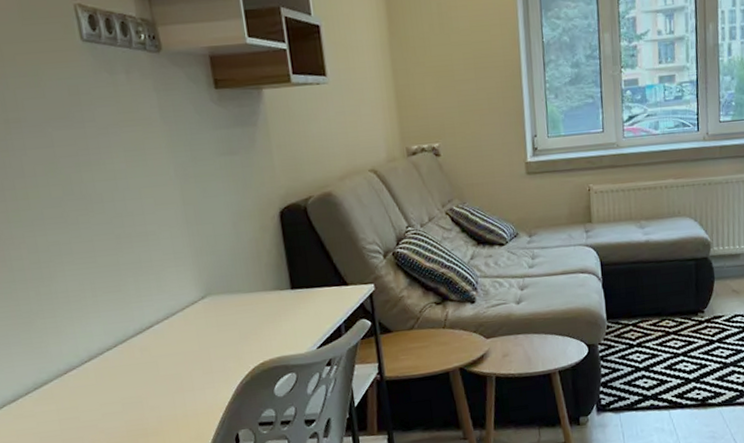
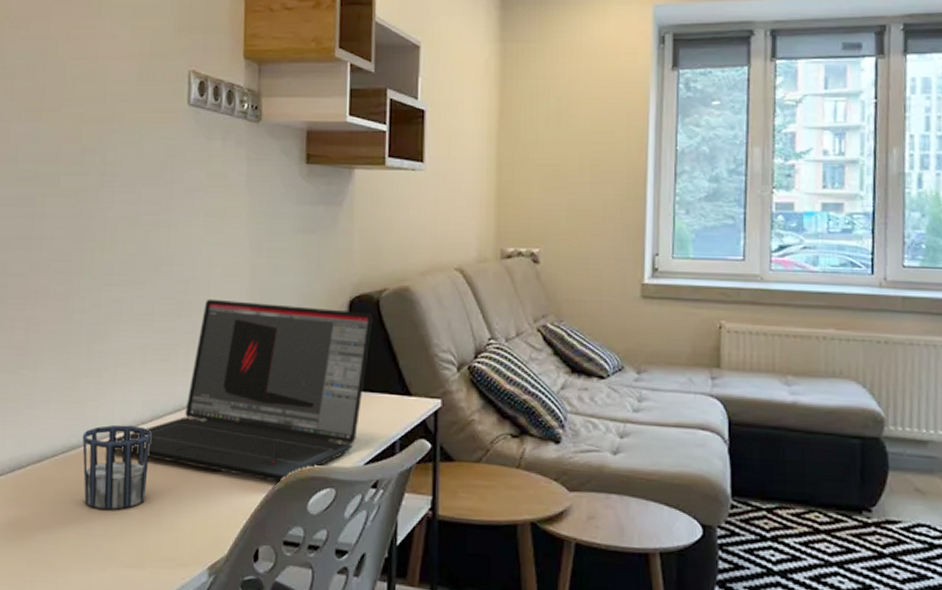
cup: none [51,353,126,430] -> present [82,424,151,510]
laptop: none [76,219,307,379] -> present [106,298,373,483]

